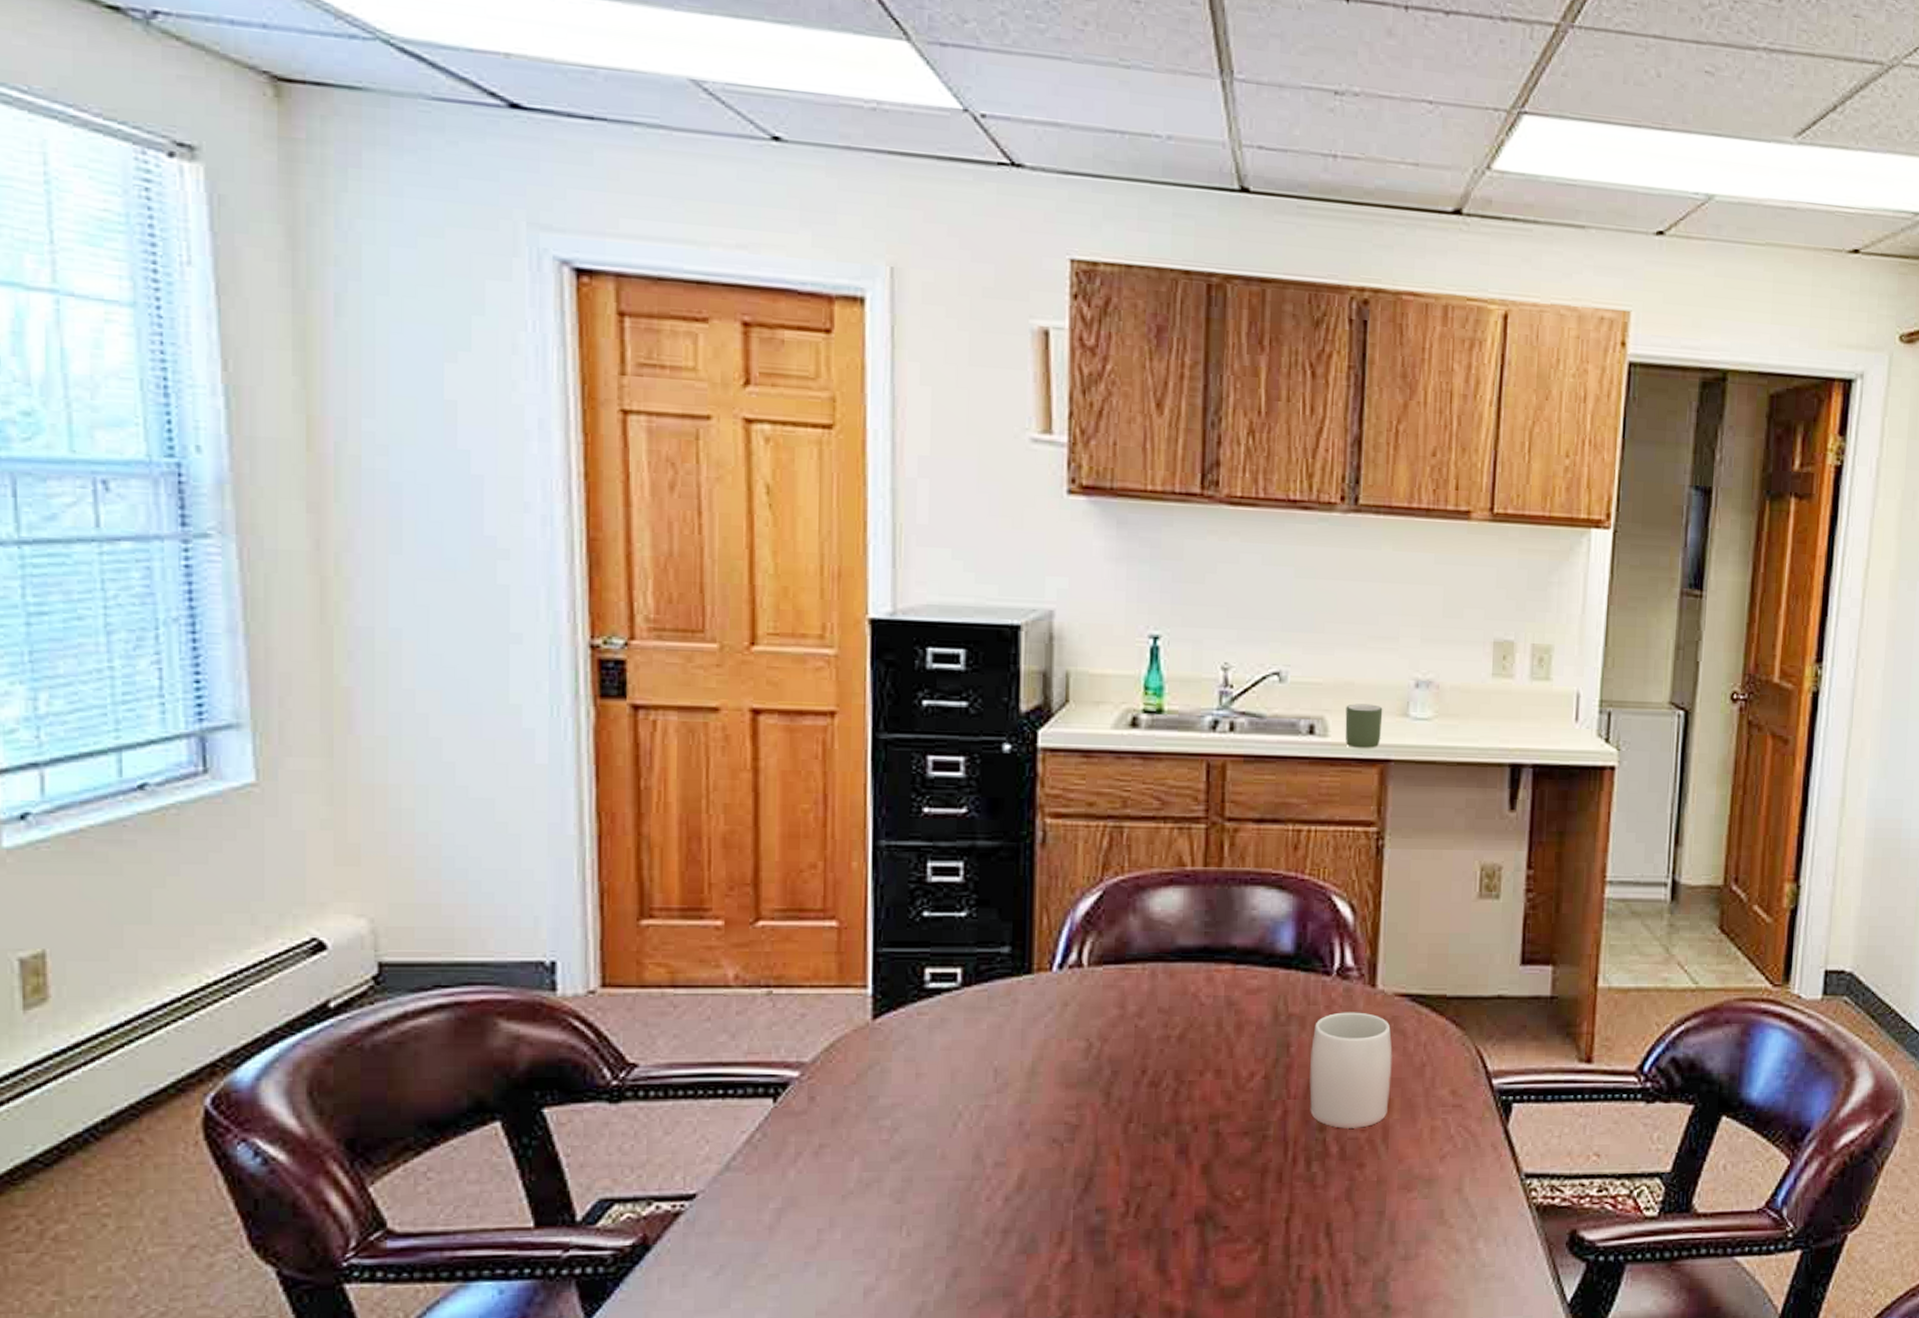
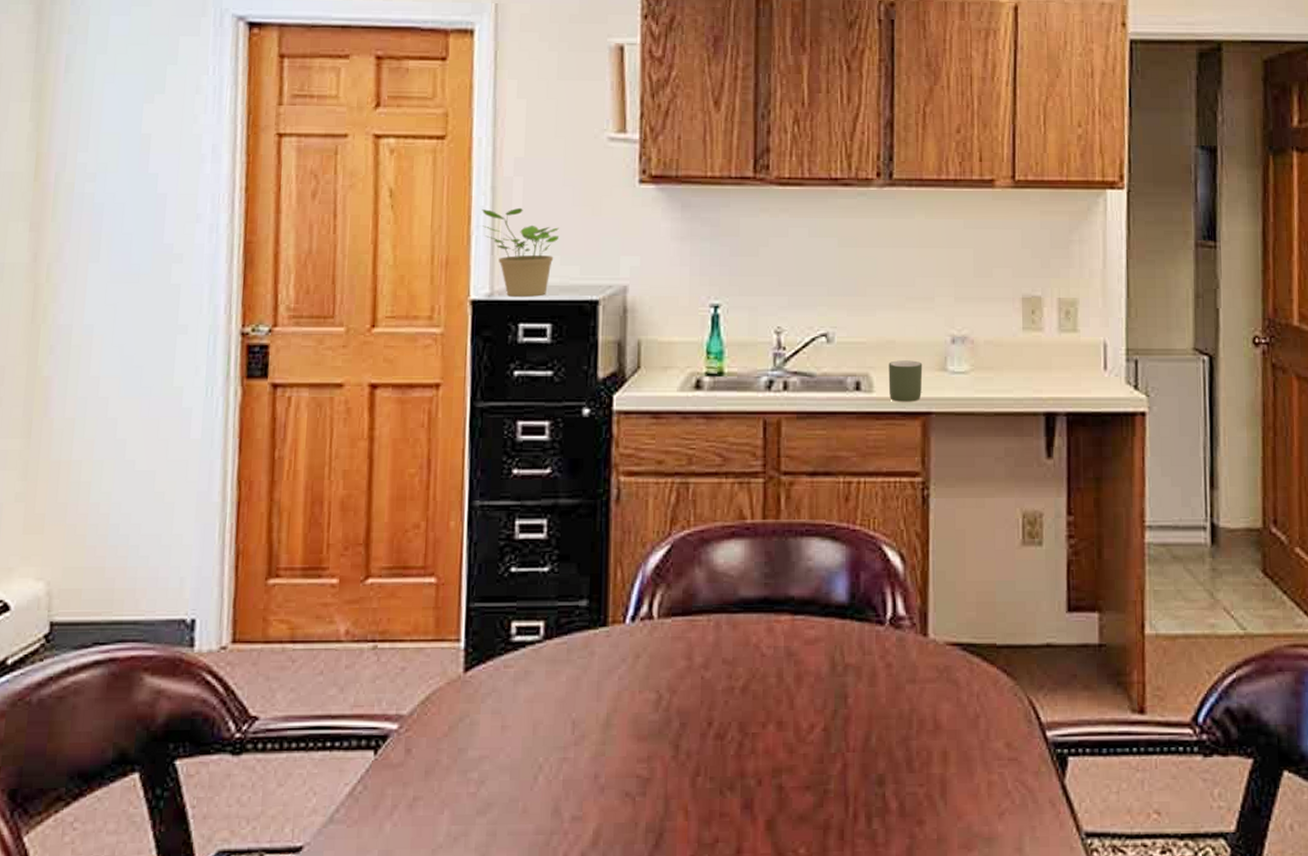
potted plant: none [880,514,974,619] -> present [482,207,560,298]
mug: present [1309,1012,1393,1129] -> none [866,662,947,783]

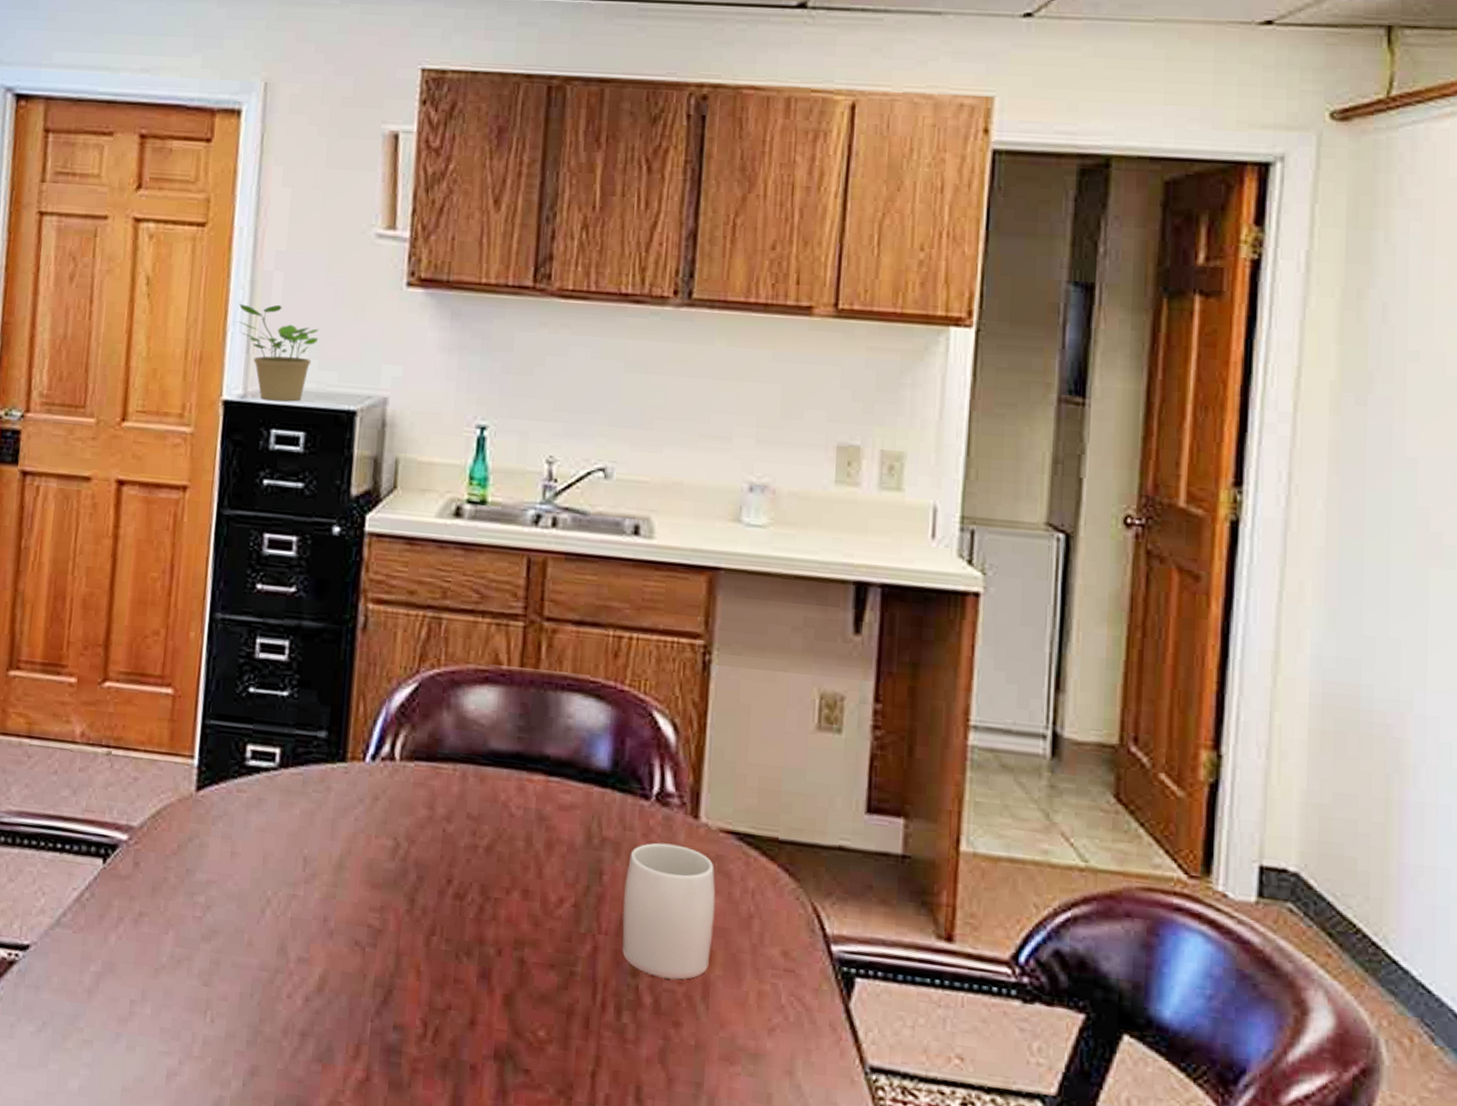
mug: none [866,662,947,783] -> present [622,842,716,980]
mug: present [888,360,923,403] -> none [671,505,713,555]

